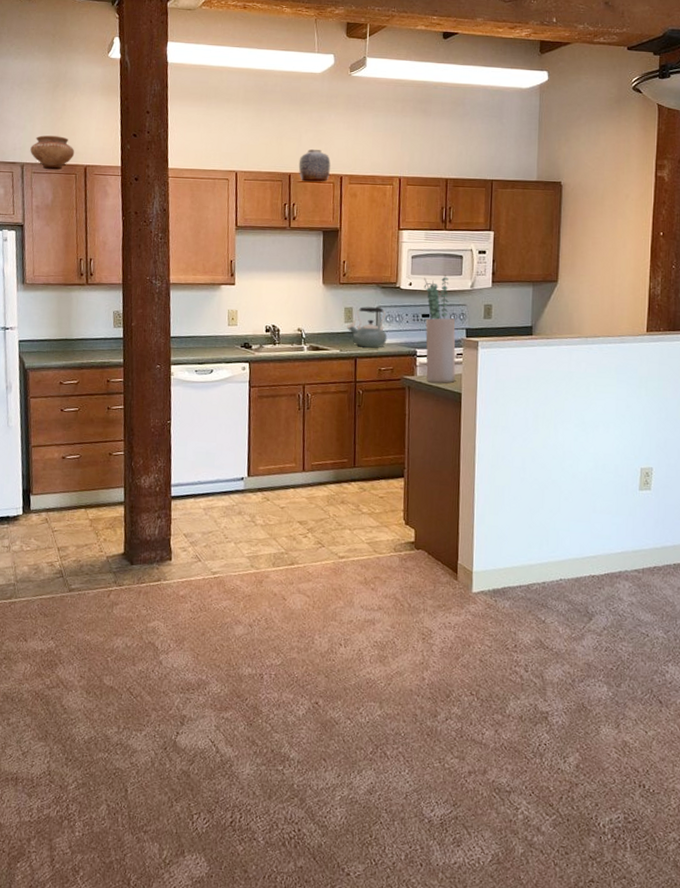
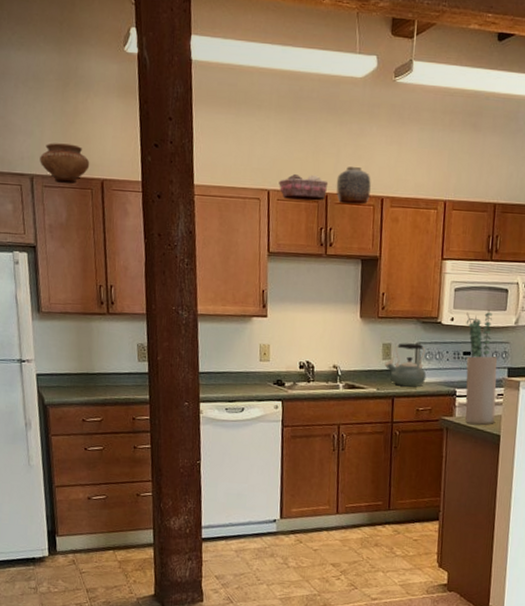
decorative basket: none [246,157,291,180] -> present [279,174,329,201]

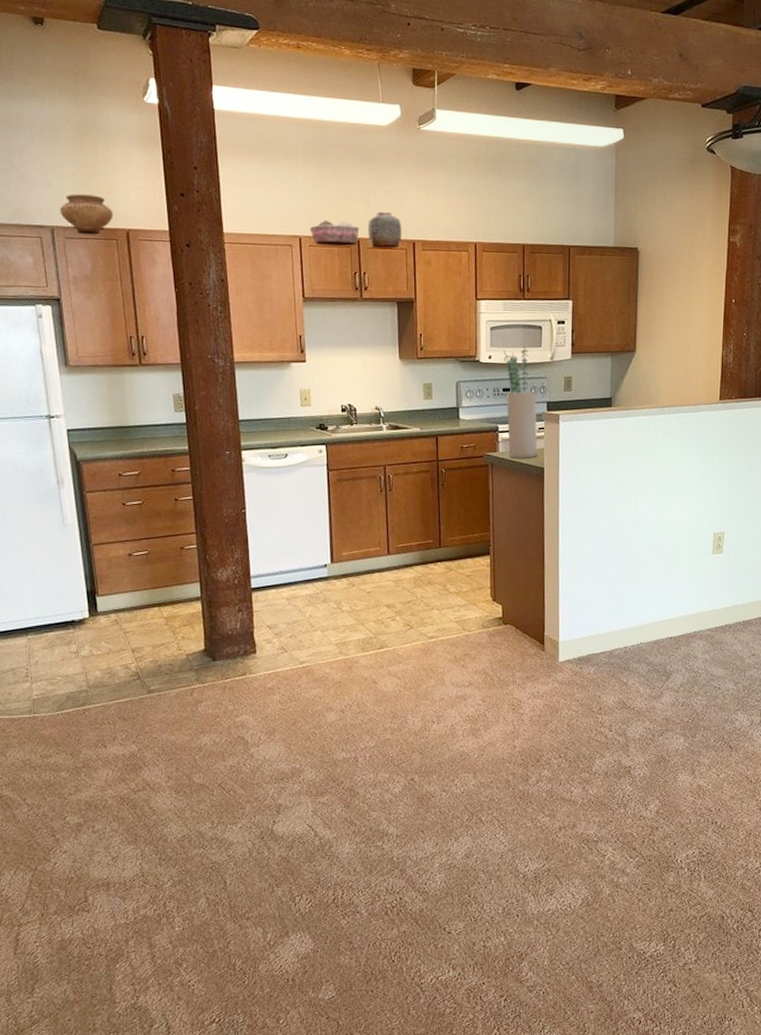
kettle: present [384,343,427,387] -> none [426,382,468,425]

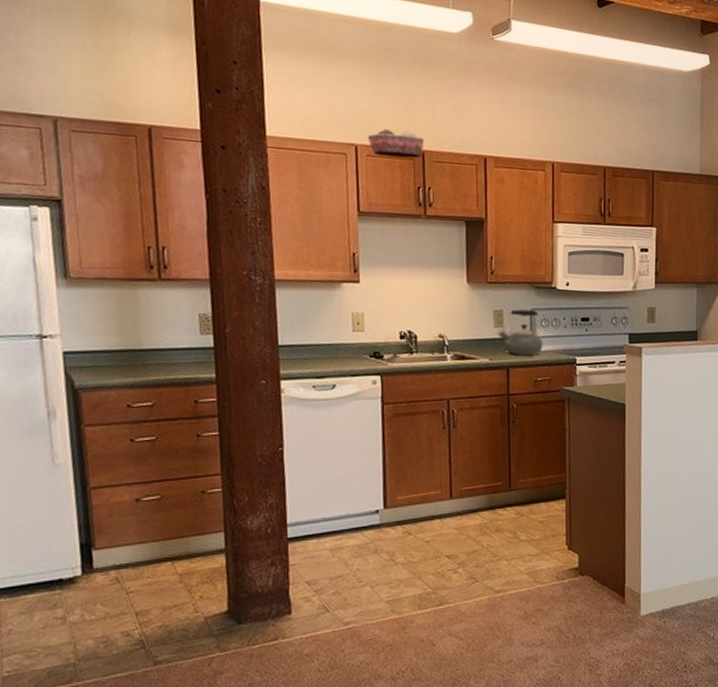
decorative pot: present [60,194,114,236] -> none [66,81,133,130]
decorative jar: present [367,212,402,249] -> none [433,123,472,164]
kettle: none [426,382,468,425] -> present [497,309,543,356]
vase: present [503,347,538,460] -> none [582,274,619,395]

